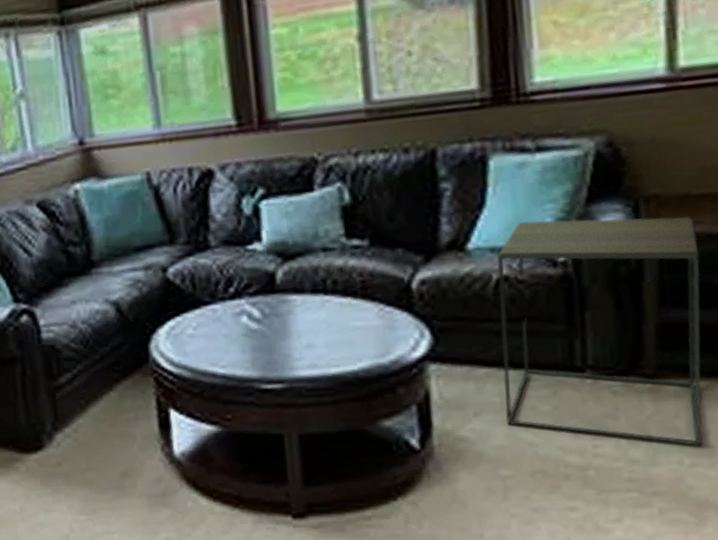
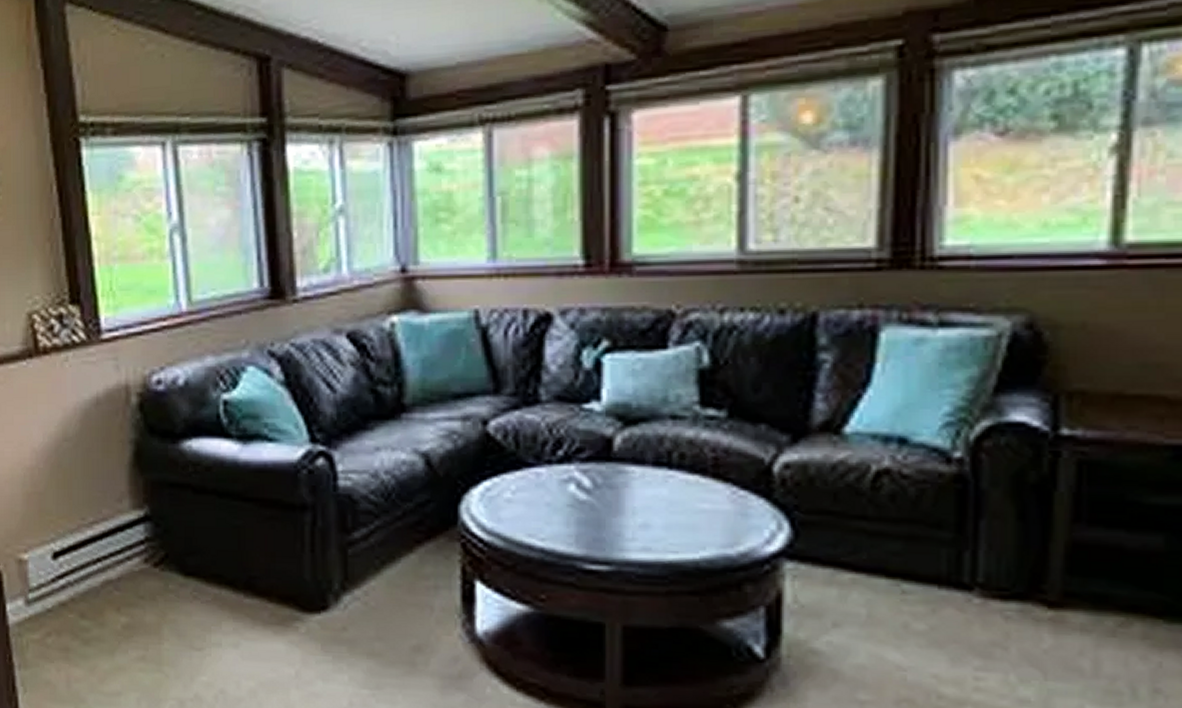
side table: present [496,216,702,446] -> none [872,407,1128,692]

